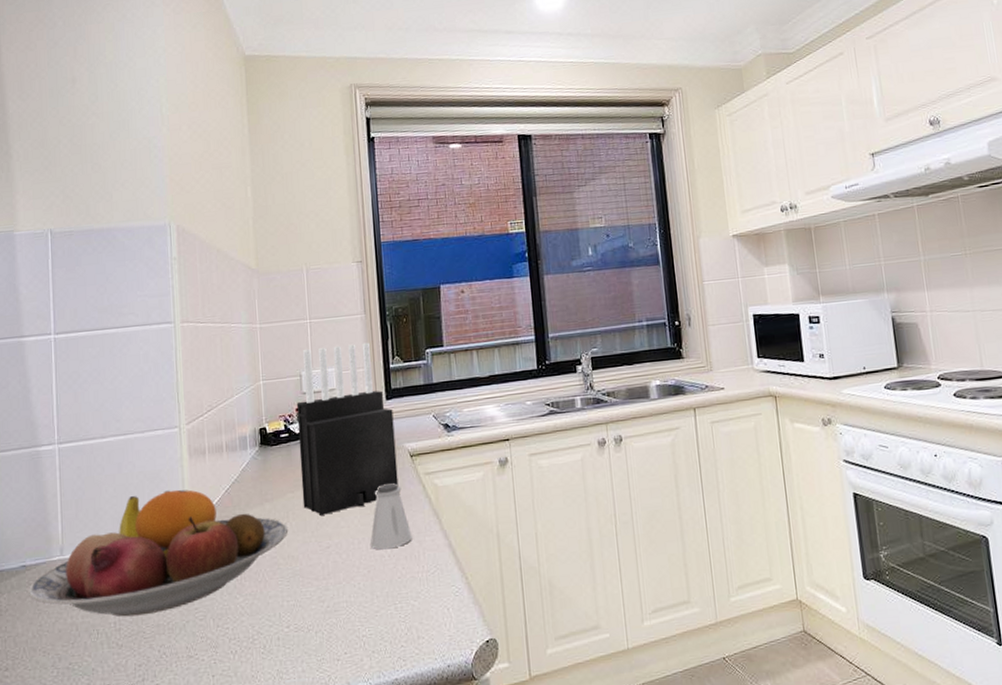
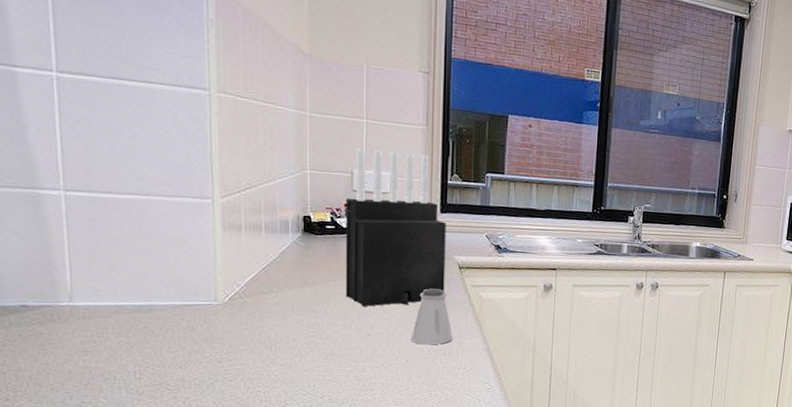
fruit bowl: present [28,489,288,617] -> none [30,257,327,369]

